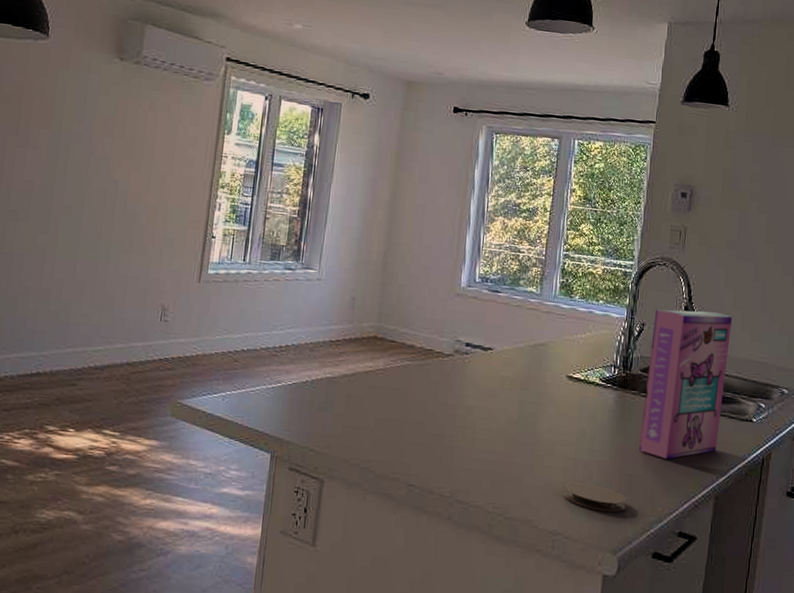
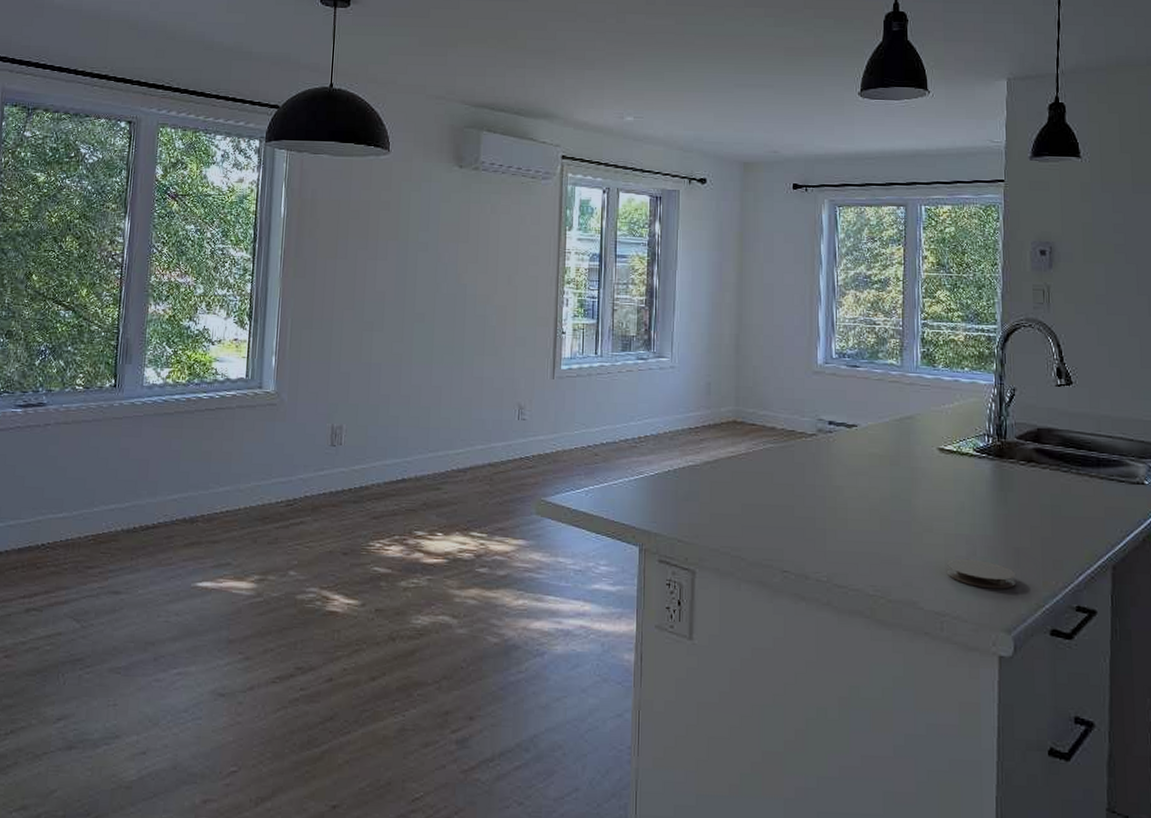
cereal box: present [638,309,732,459] -> none [1023,371,1110,529]

